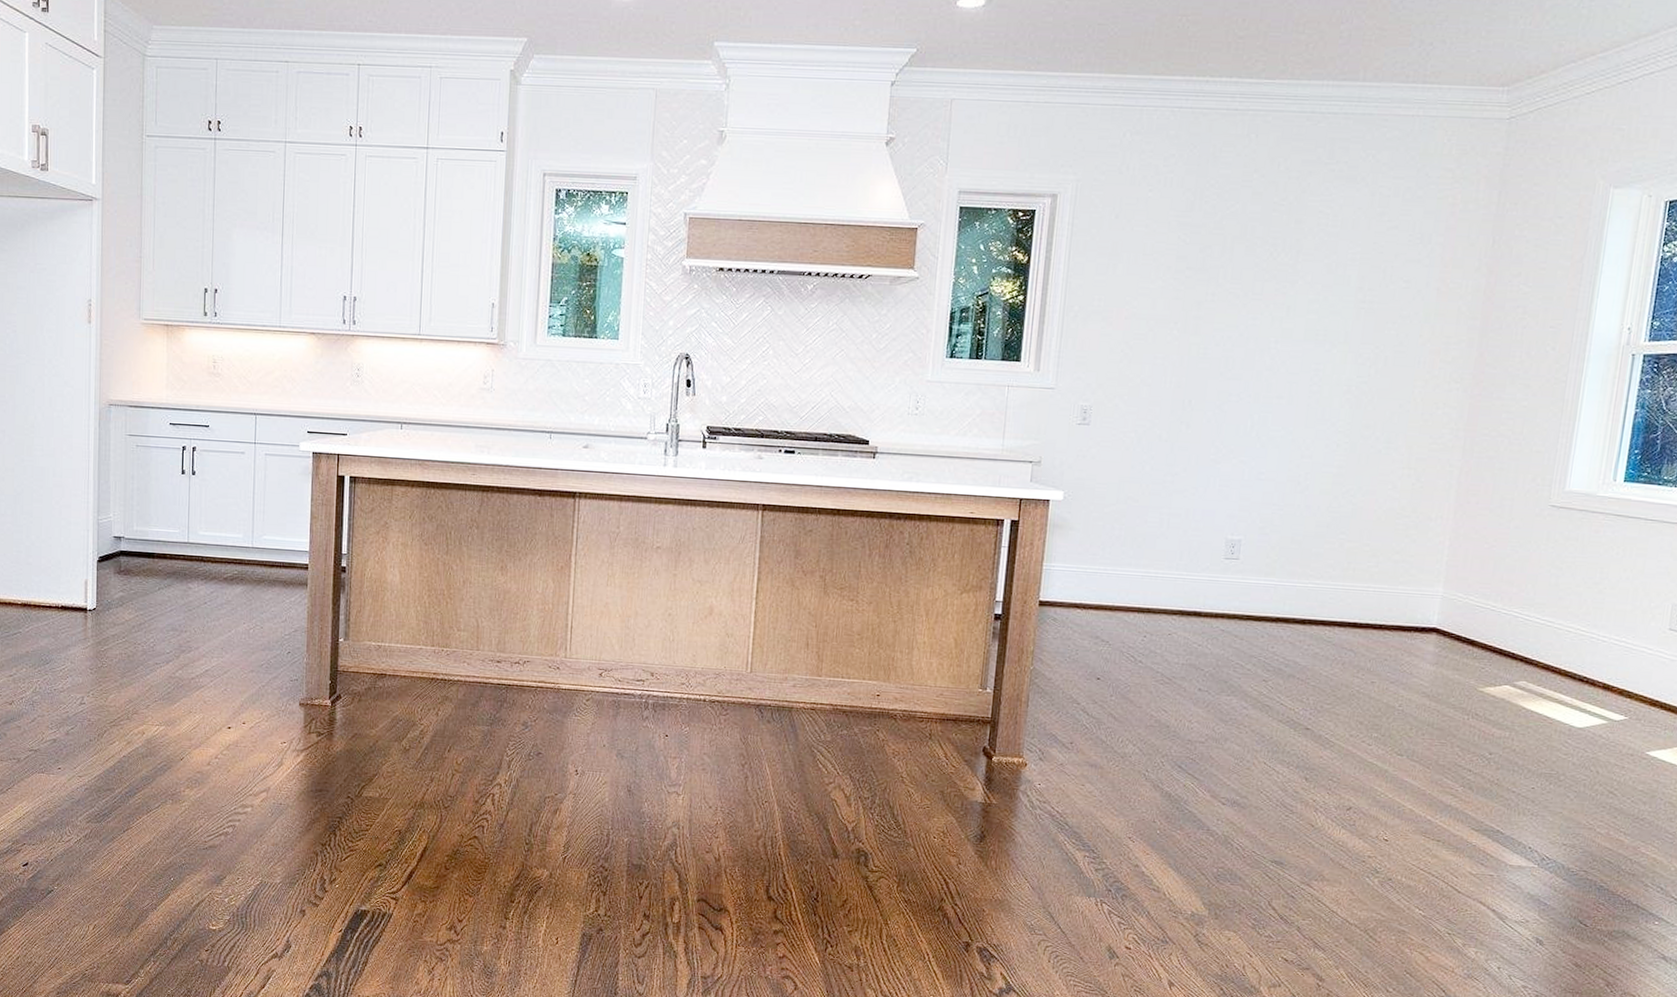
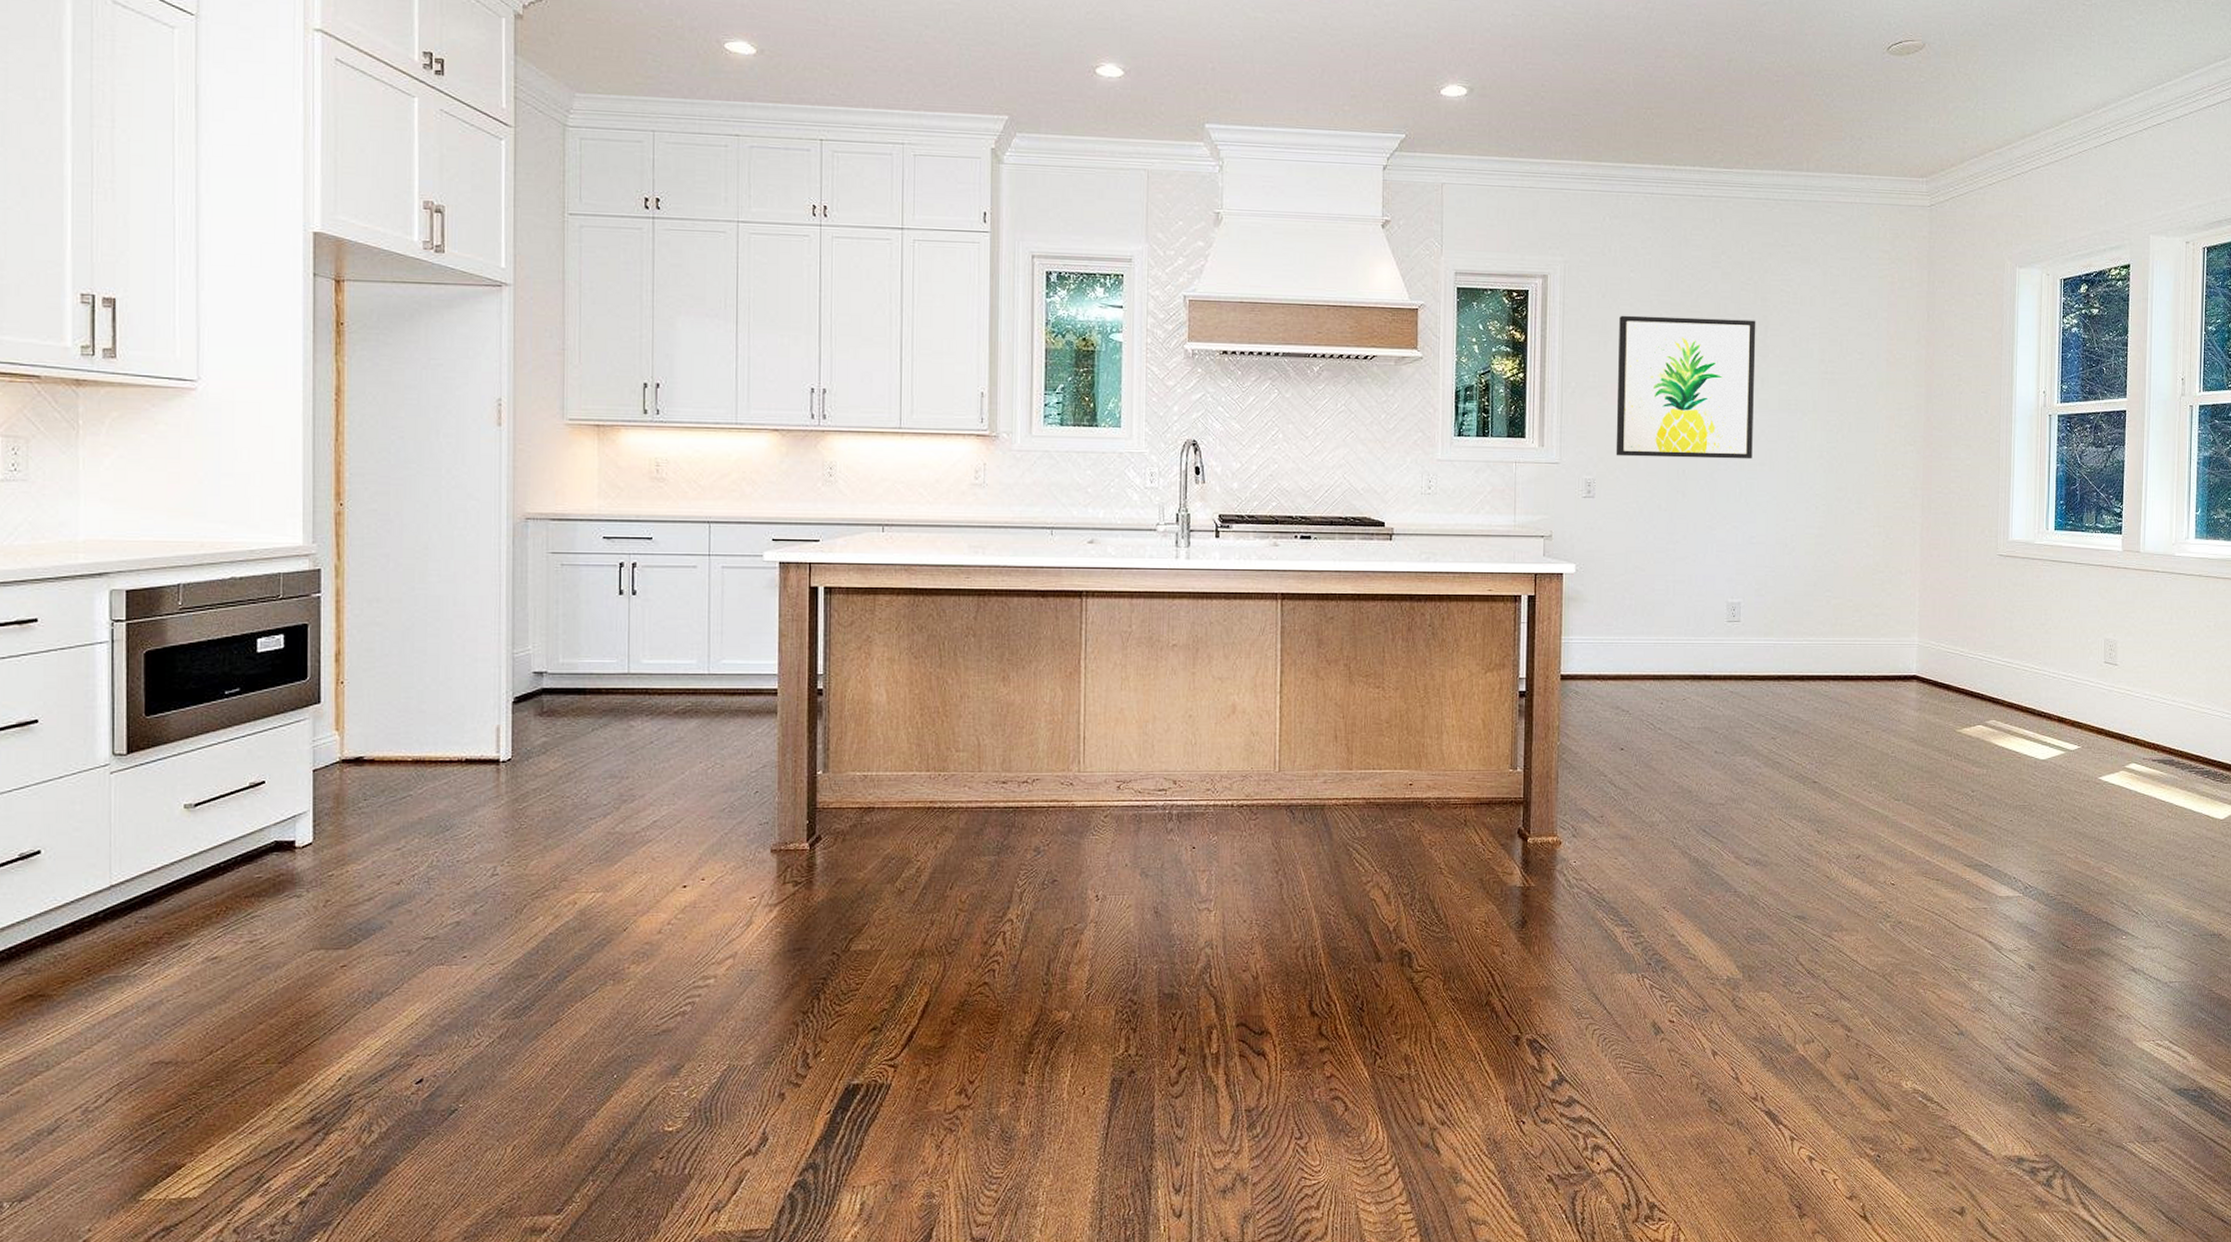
wall art: none [1116,237,1287,392] -> present [1616,315,1756,459]

